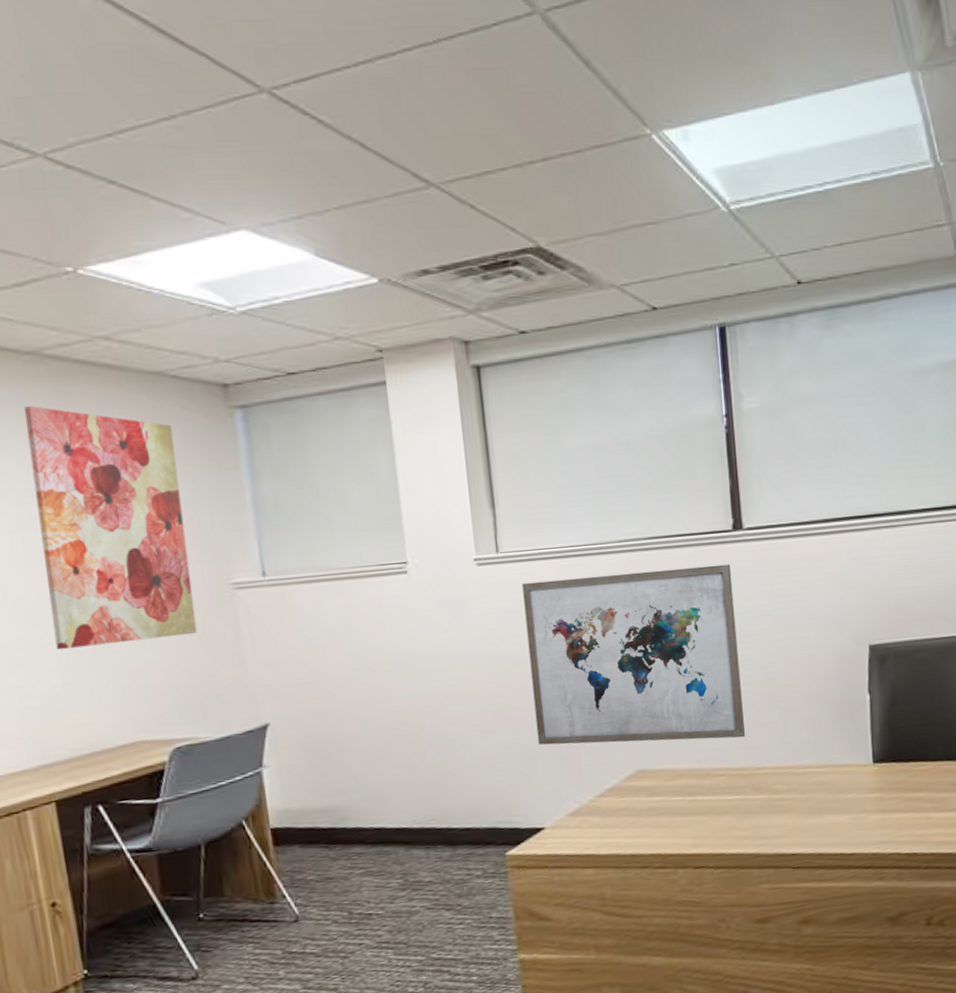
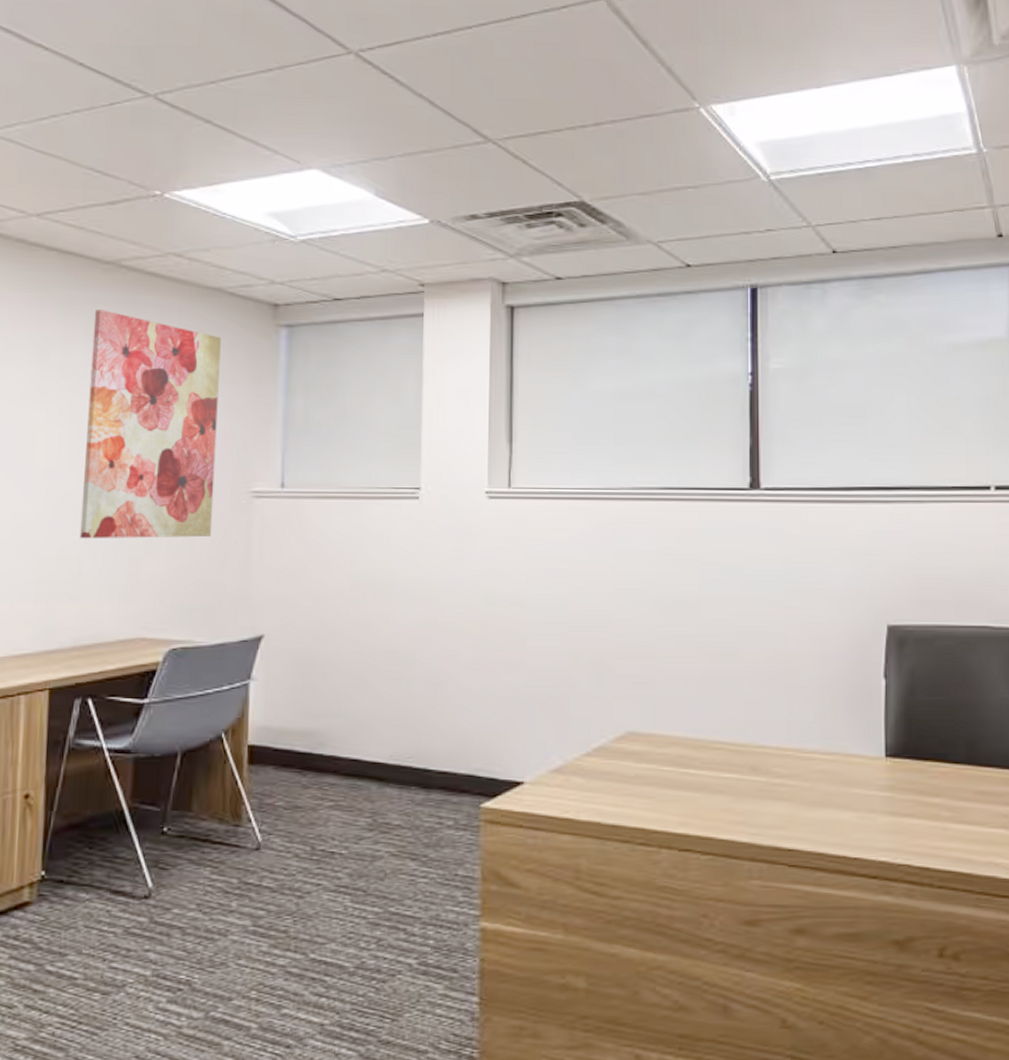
wall art: present [522,564,745,745] -> none [528,520,746,710]

